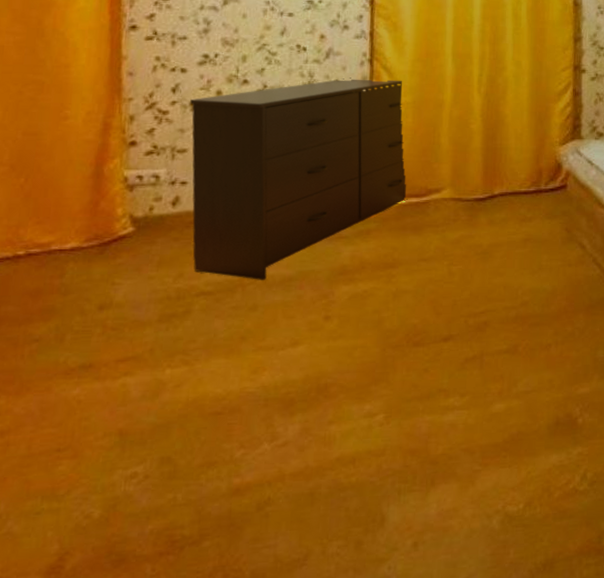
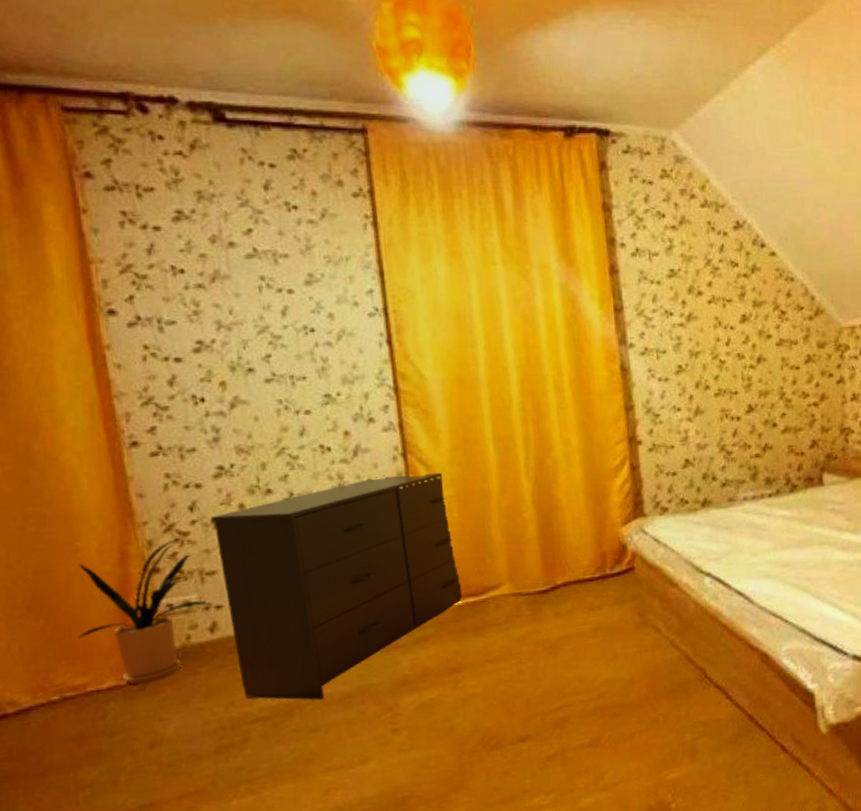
house plant: none [52,115,178,248] -> present [77,537,212,685]

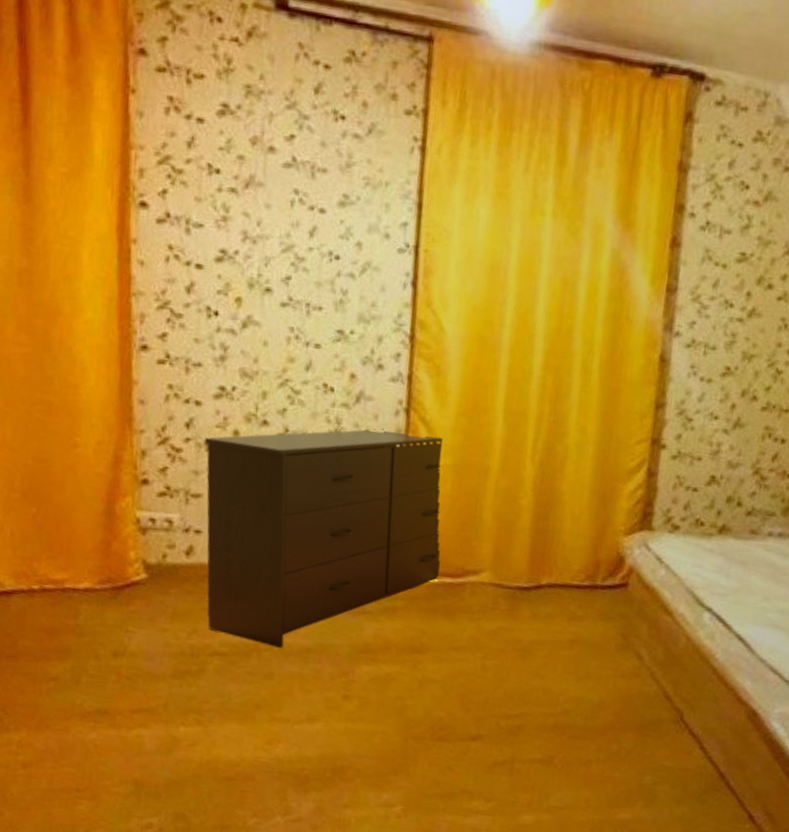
house plant: present [77,537,212,685] -> none [64,452,192,592]

